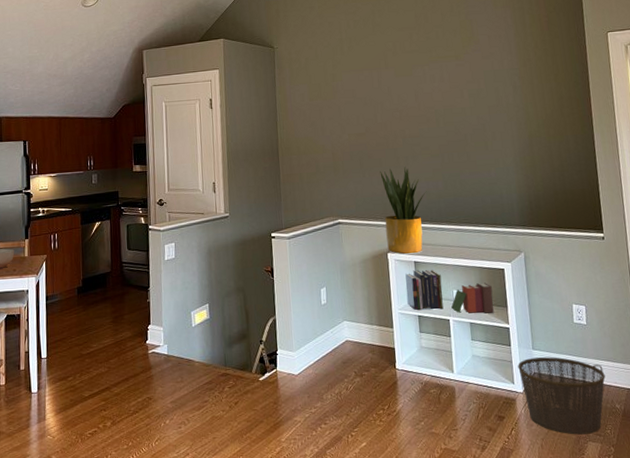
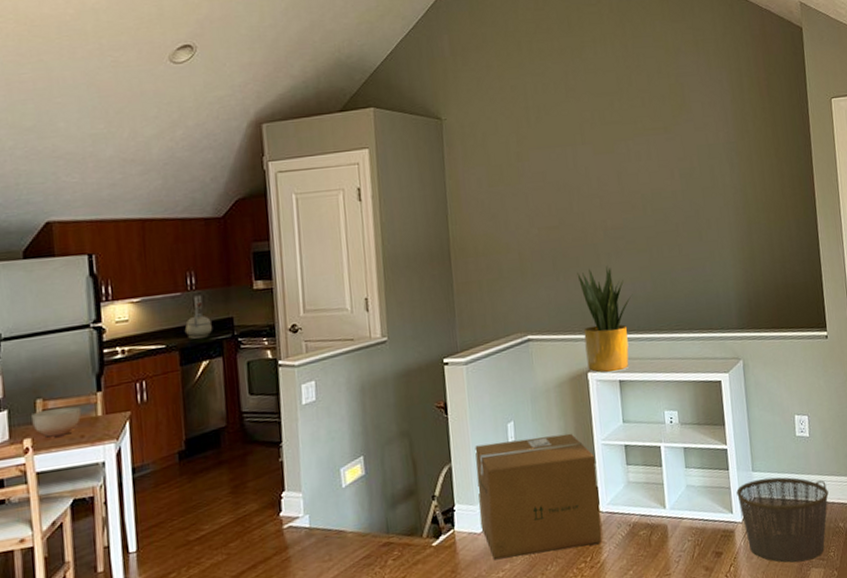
kettle: none [85,178,104,206] -> present [184,301,213,340]
box: none [294,301,397,398] -> present [475,433,601,560]
books: present [405,269,444,310] -> none [609,388,654,439]
books: present [450,283,494,314] -> none [661,399,710,437]

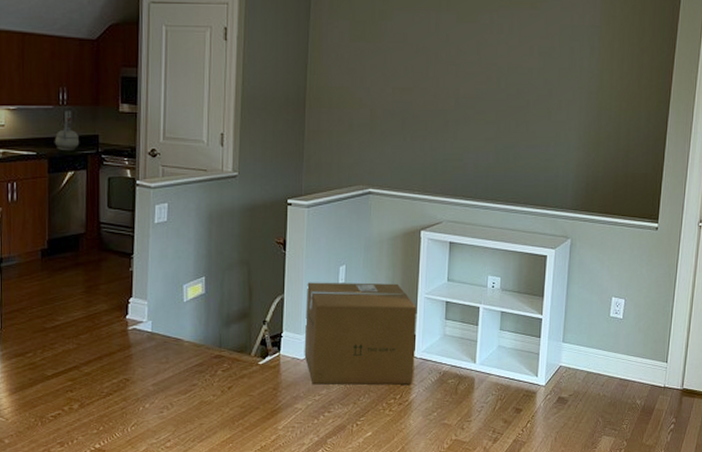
planter: present [577,265,633,373] -> none [422,132,475,232]
basket: present [736,477,829,563] -> none [544,350,632,429]

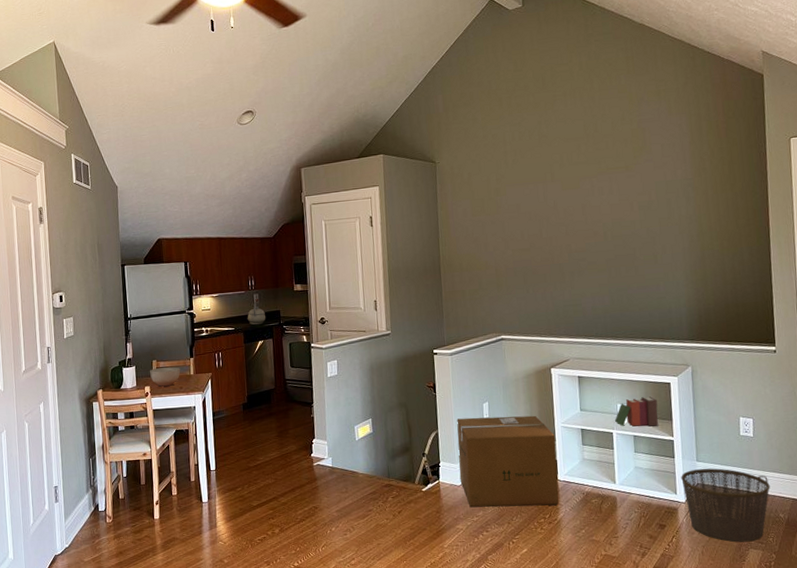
books: none [482,269,530,302] -> present [614,396,658,427]
basket: none [544,350,632,429] -> present [681,468,770,542]

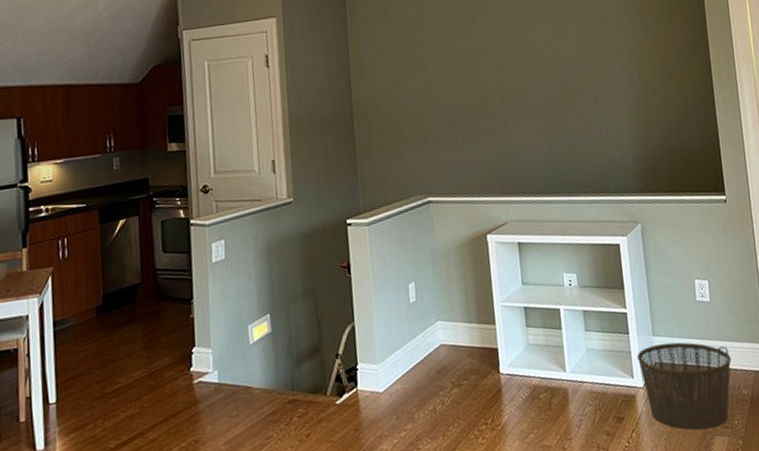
kettle: present [247,298,266,325] -> none [103,162,130,200]
box: present [457,415,559,508] -> none [377,294,502,420]
books: present [614,396,658,427] -> none [560,262,609,300]

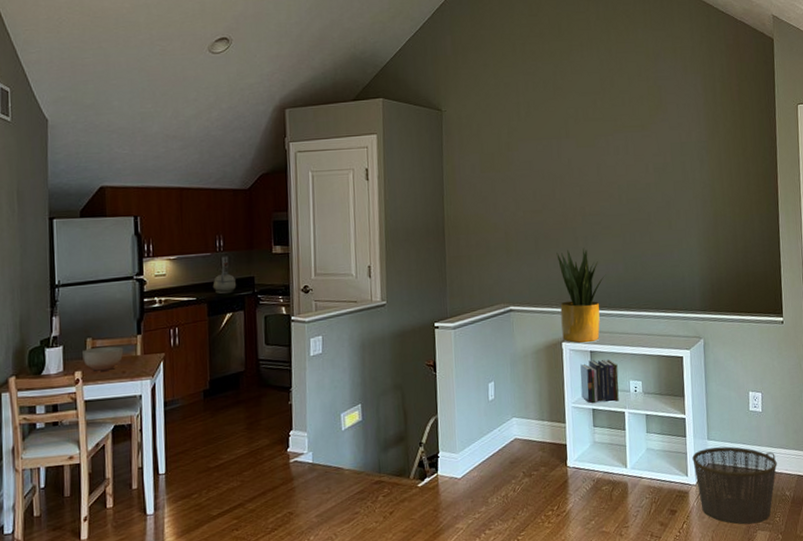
kettle: none [103,162,130,200] -> present [212,261,237,295]
planter: none [475,129,531,235] -> present [556,247,606,343]
books: none [508,250,553,301] -> present [580,359,619,403]

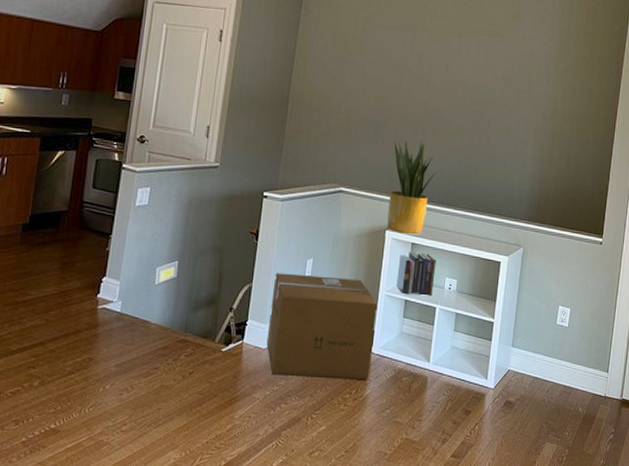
kettle: present [212,261,237,295] -> none [48,99,74,132]
box: none [459,395,568,503] -> present [266,273,377,380]
basket: present [692,446,777,524] -> none [494,355,575,435]

